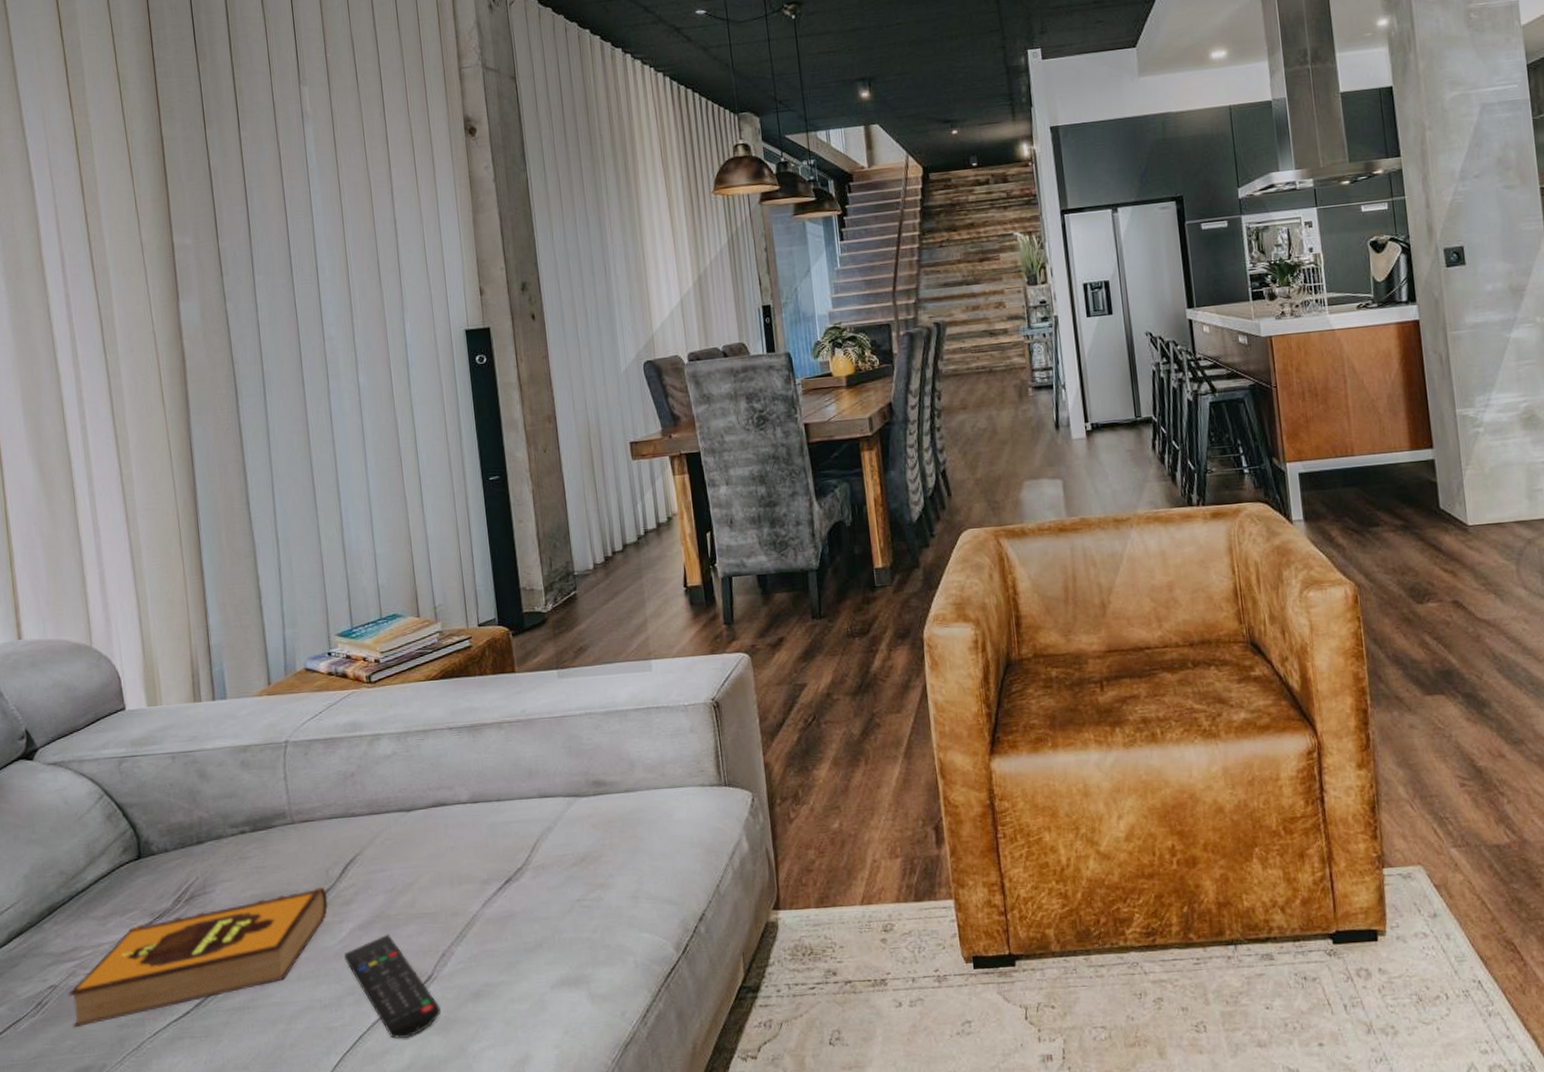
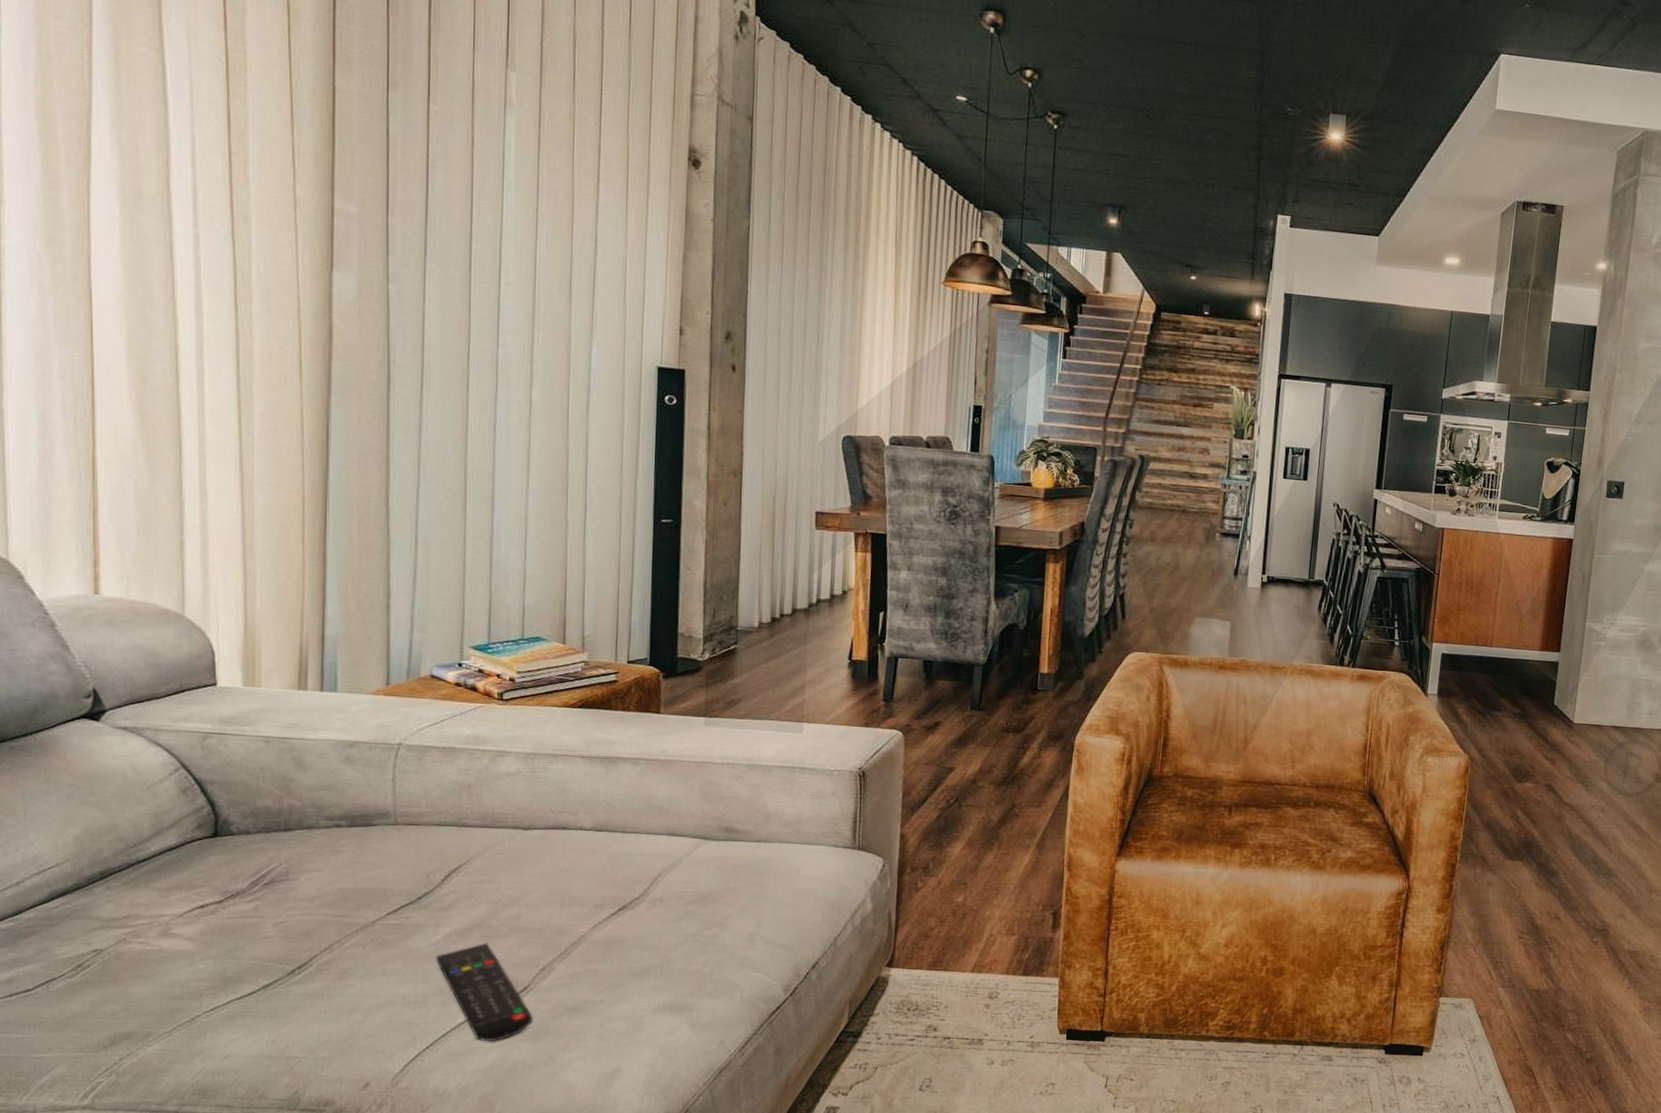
hardback book: present [68,886,329,1028] -> none [116,889,425,994]

